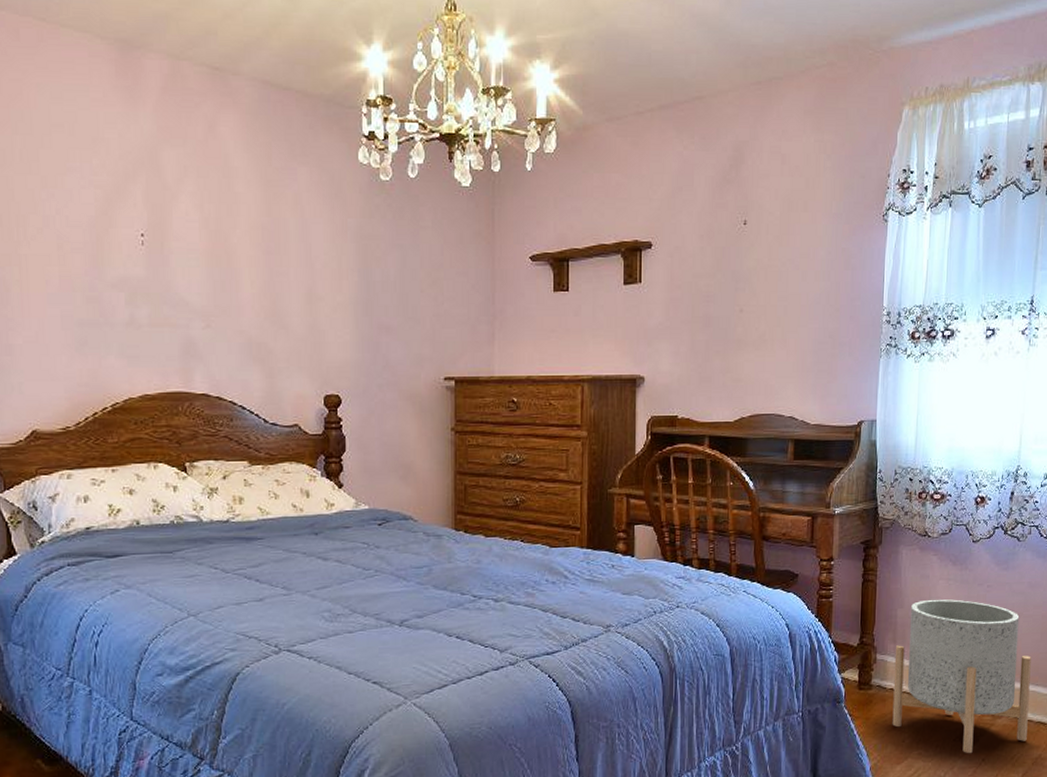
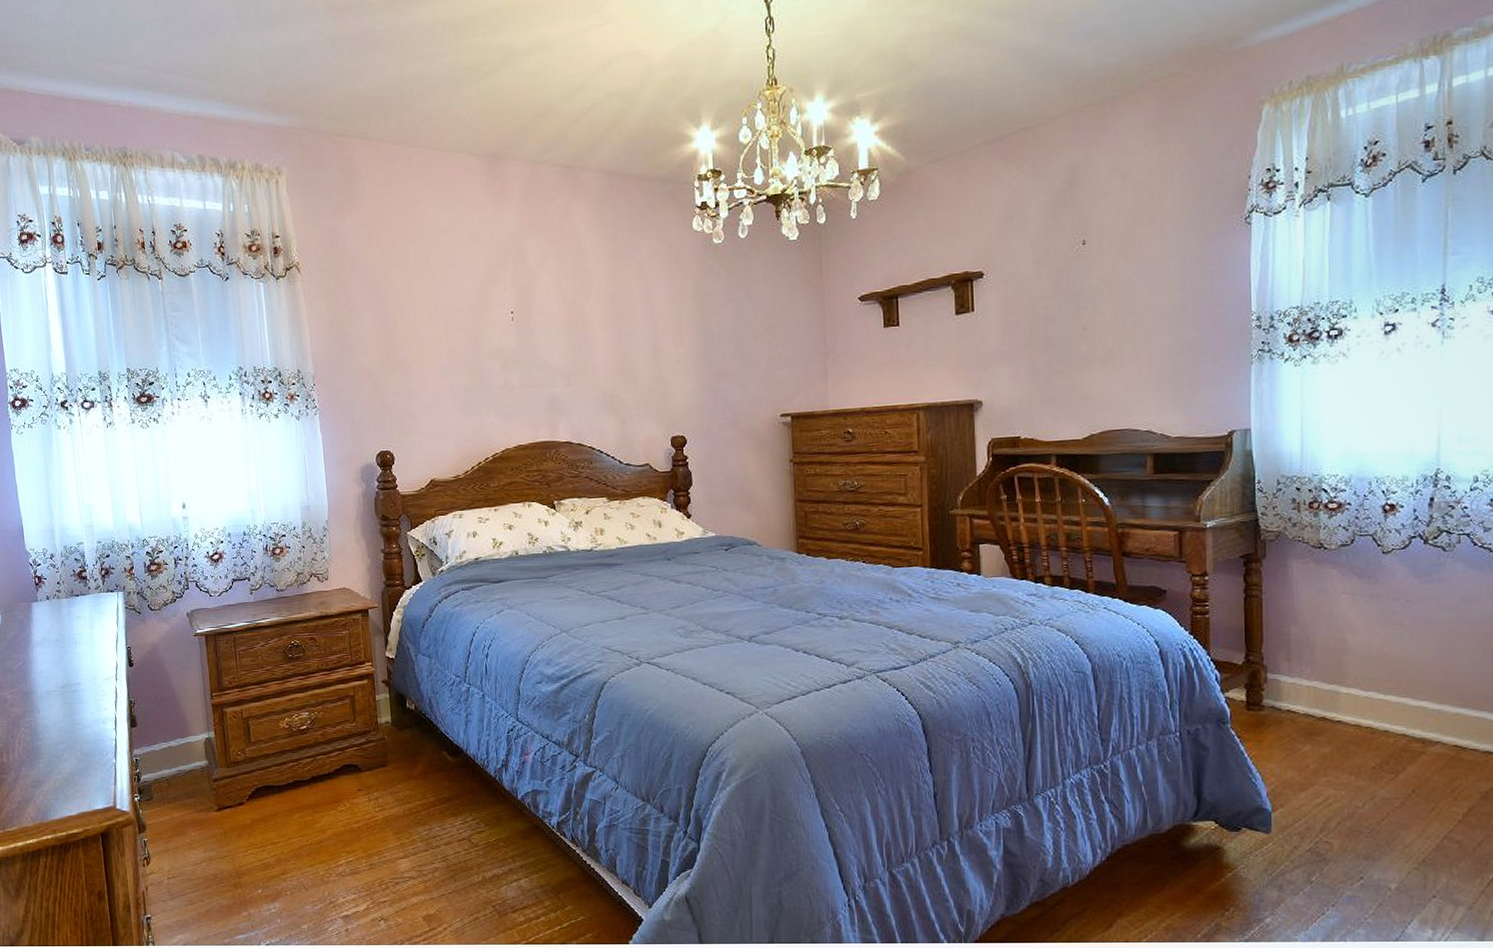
planter: present [892,599,1031,754] -> none [1290,615,1472,784]

